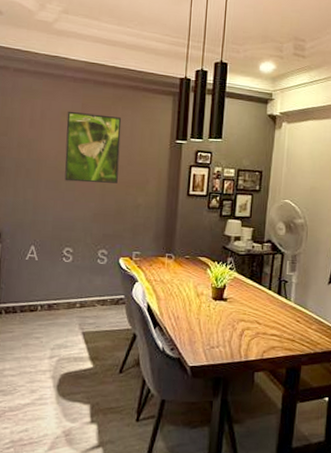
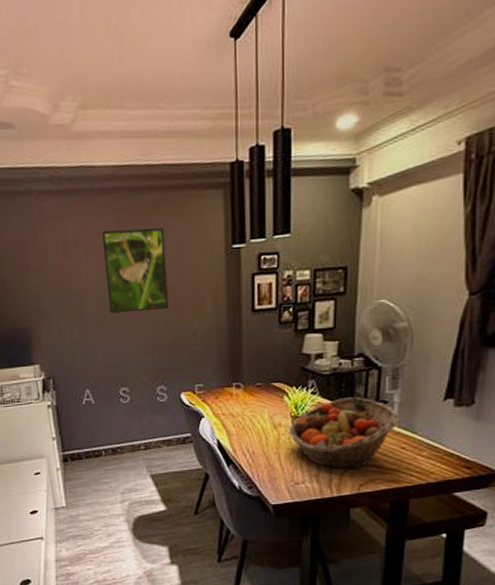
fruit basket: none [209,275,295,337] -> present [289,397,399,469]

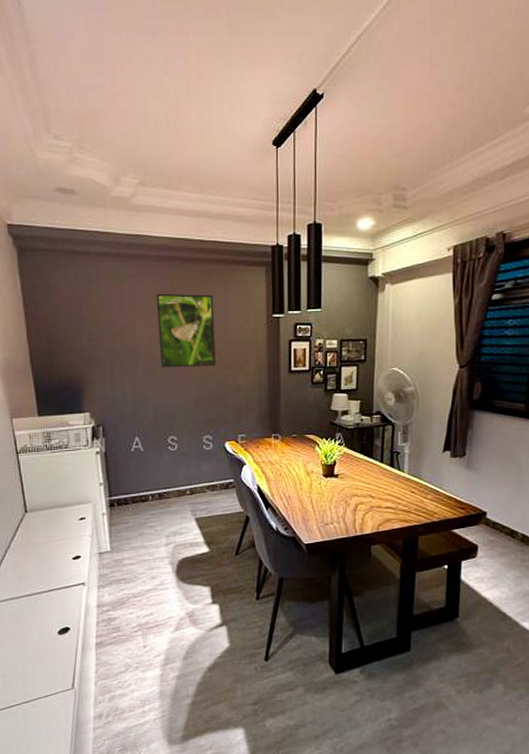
fruit basket: present [289,397,399,469] -> none [320,448,409,511]

